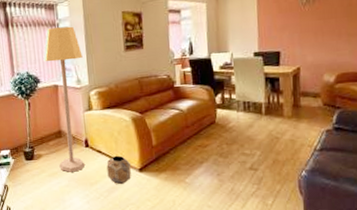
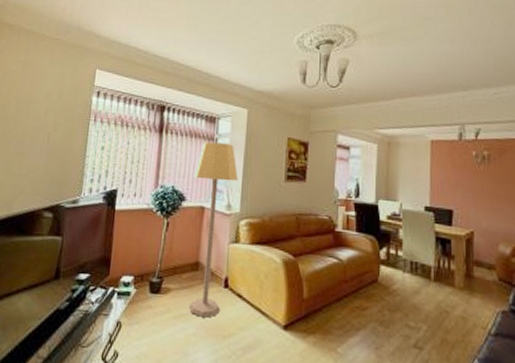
planter: present [106,155,131,185] -> none [245,304,274,344]

